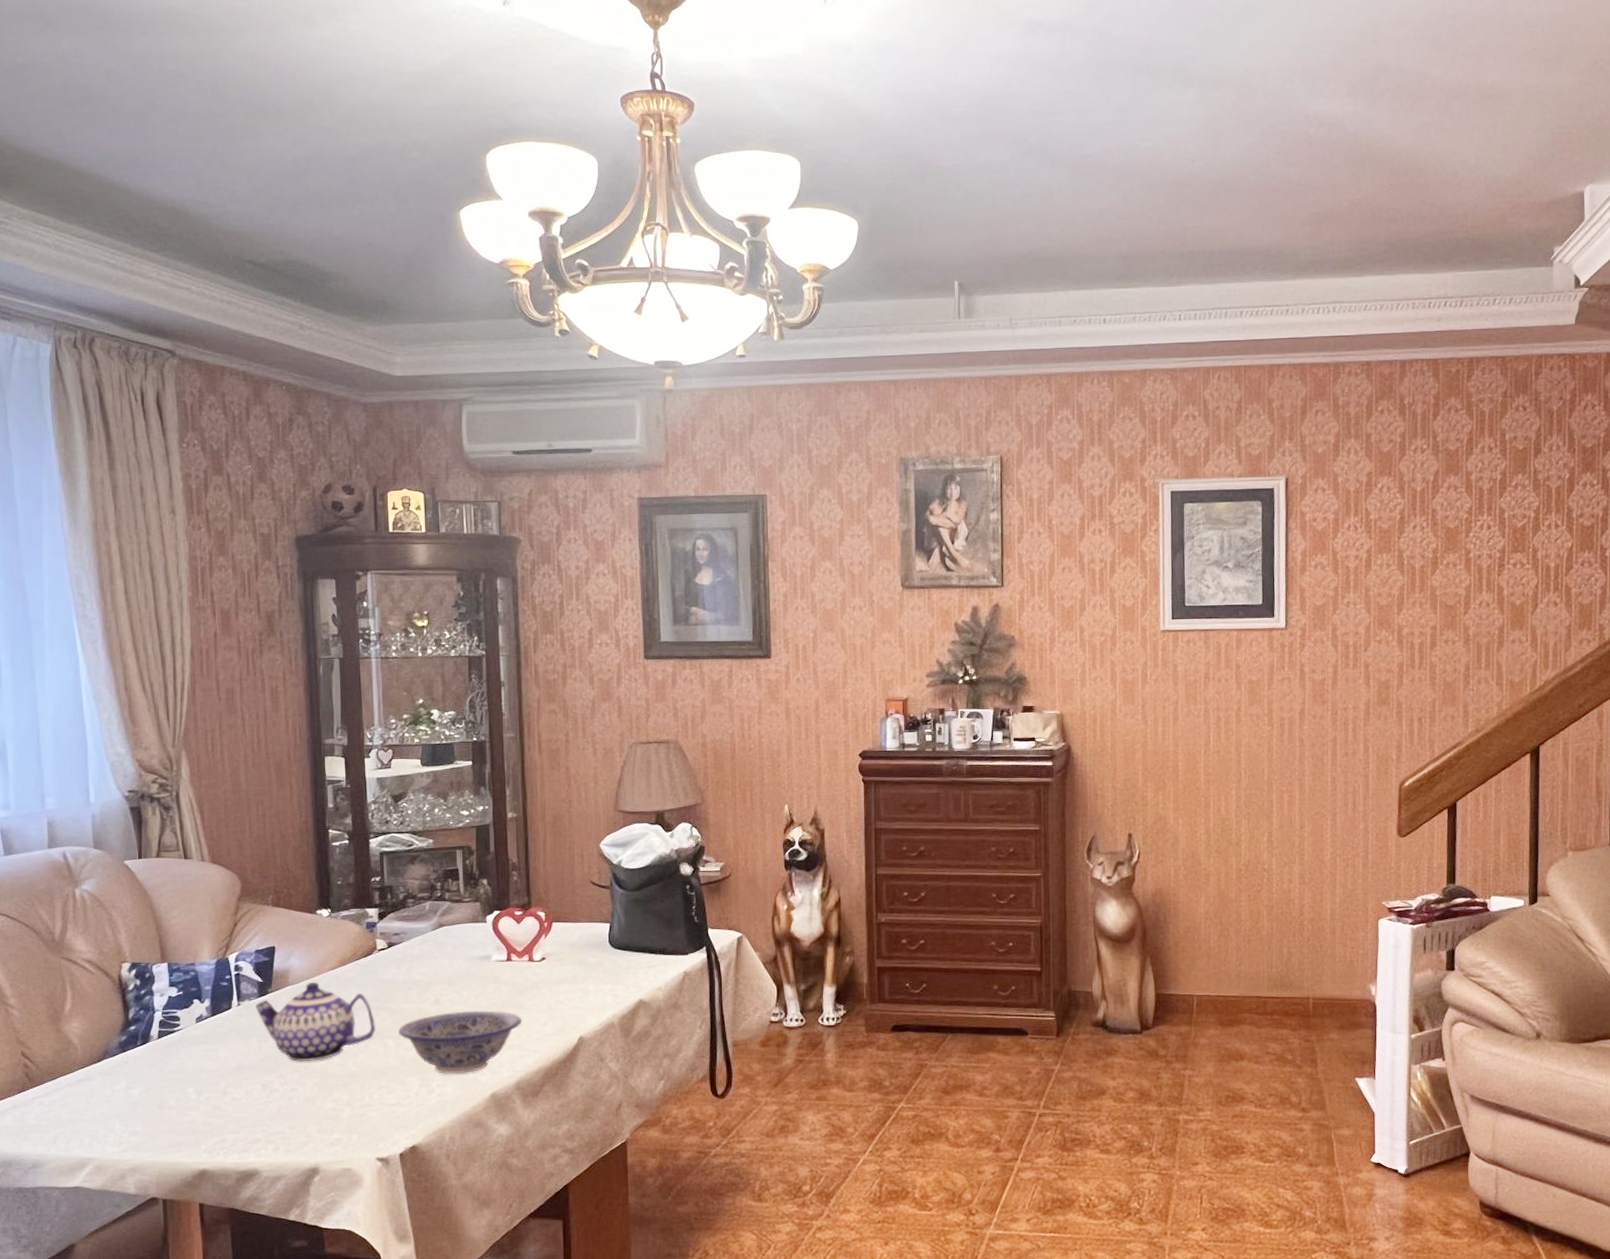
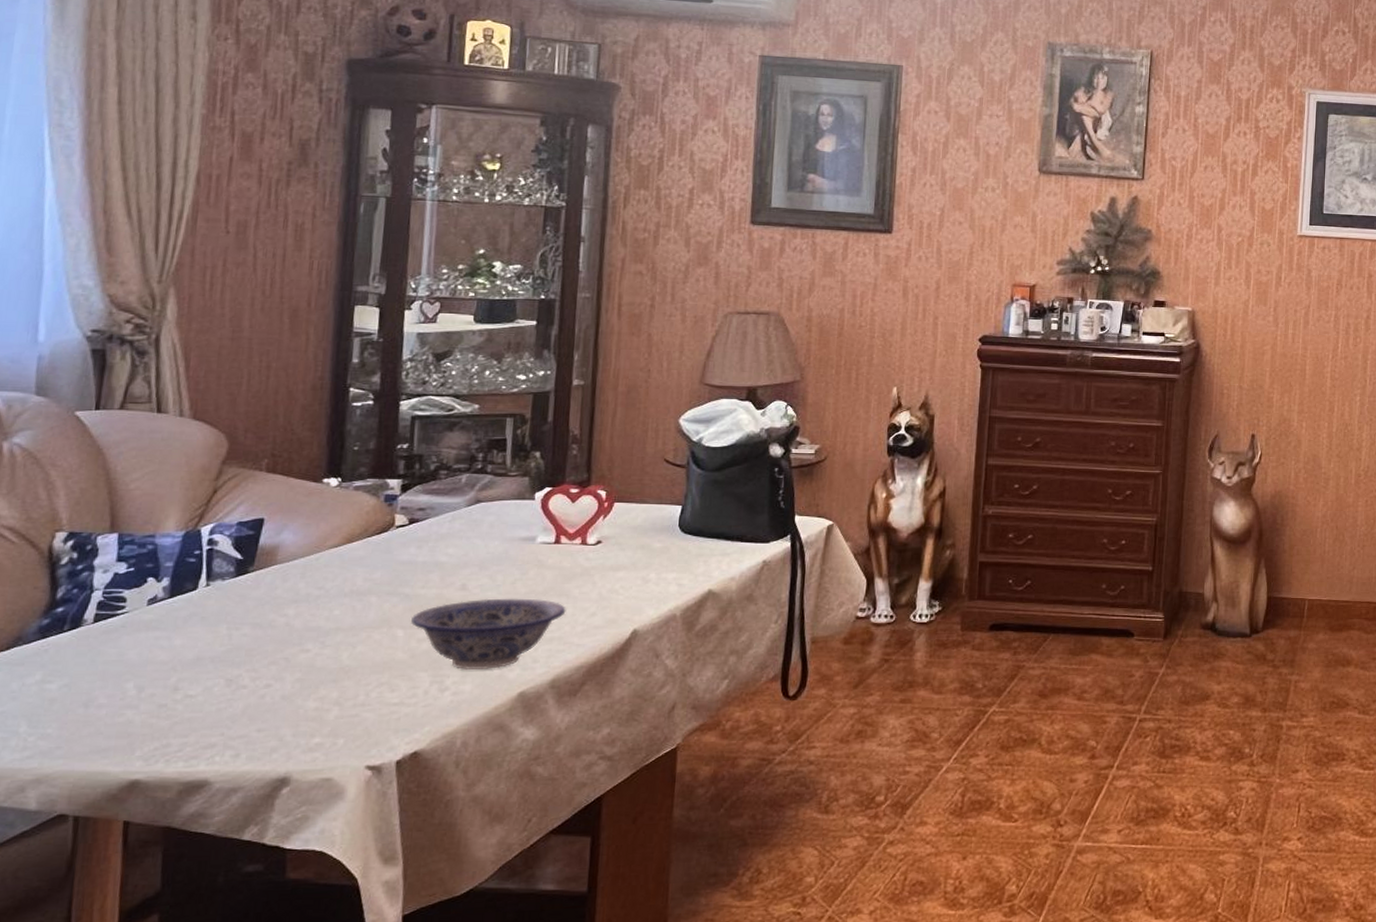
teapot: present [255,982,375,1062] -> none [229,560,383,654]

